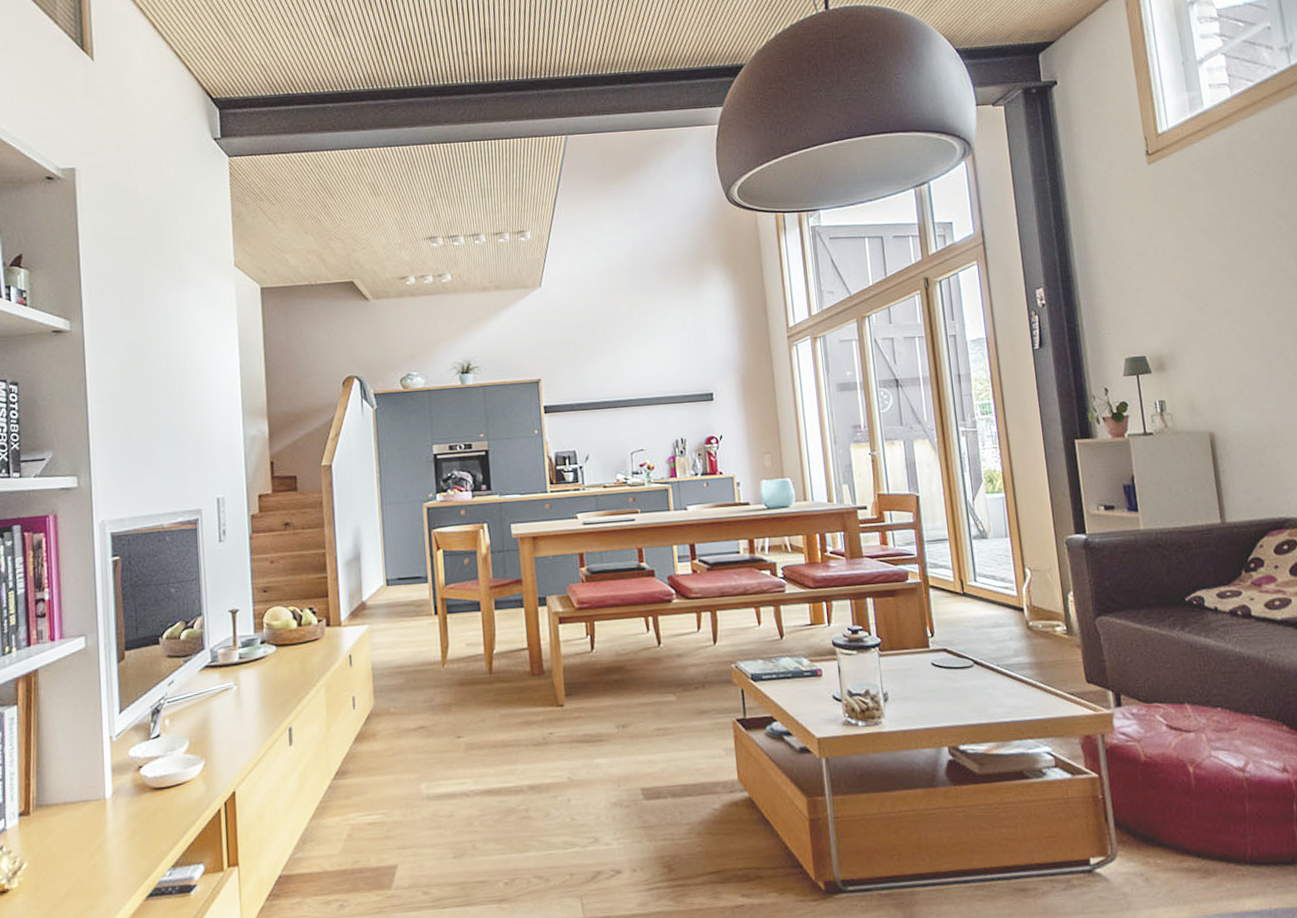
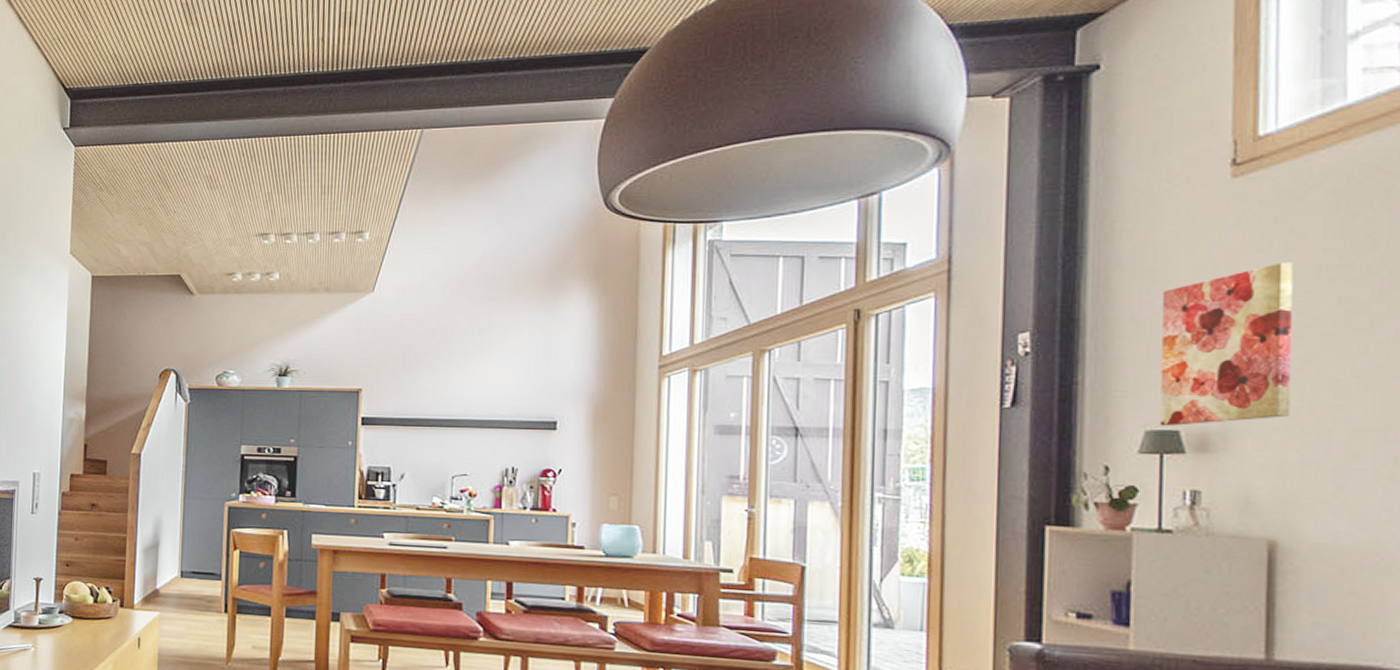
wall art: none [1120,225,1208,353] -> present [1159,262,1293,426]

